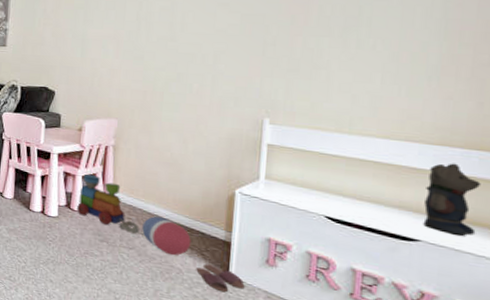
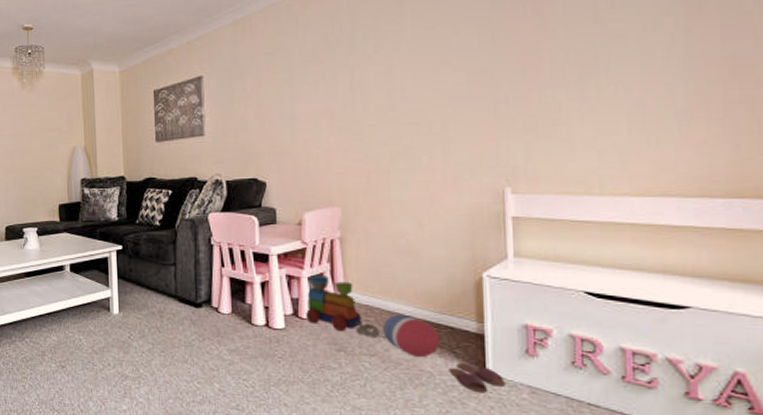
teddy bear: present [423,163,481,237] -> none [690,215,749,298]

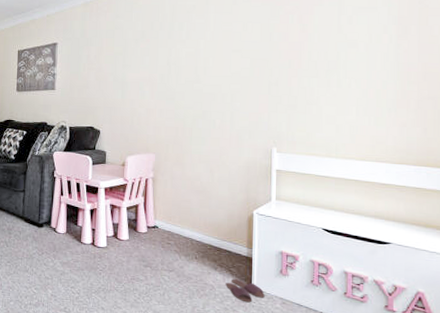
toy train: present [306,274,386,339] -> none [123,205,182,259]
ball: present [383,314,440,358] -> none [180,239,220,274]

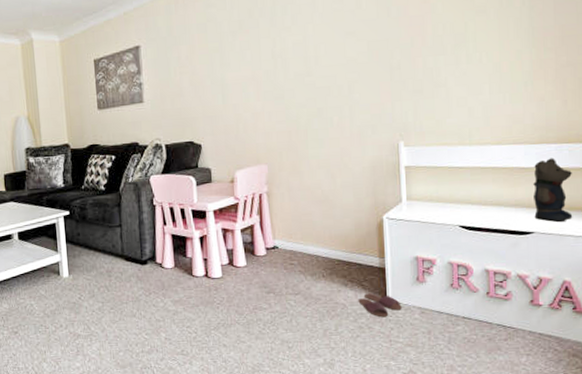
teddy bear: none [392,178,429,237] -> present [533,158,573,223]

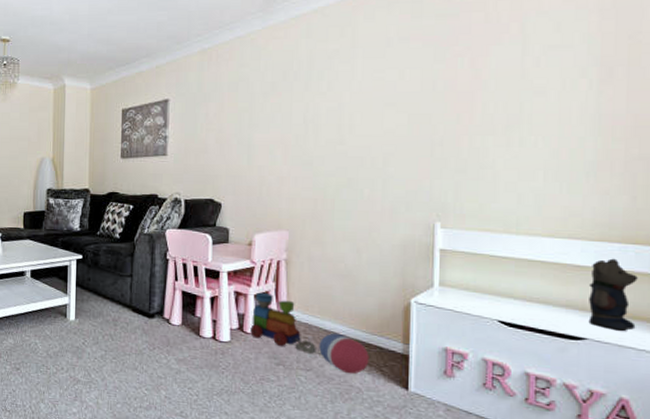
toy train: none [240,226,308,279] -> present [250,292,322,356]
ball: none [304,256,351,293] -> present [319,333,369,374]
slippers: present [358,293,402,318] -> none [376,380,425,409]

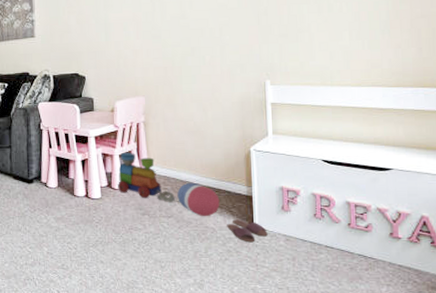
slippers: none [376,380,425,409] -> present [227,219,268,243]
teddy bear: present [588,258,638,332] -> none [391,100,429,161]

